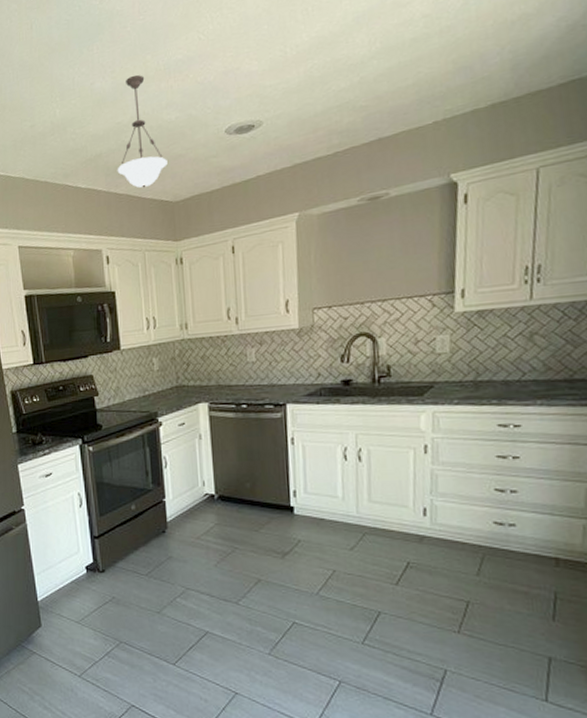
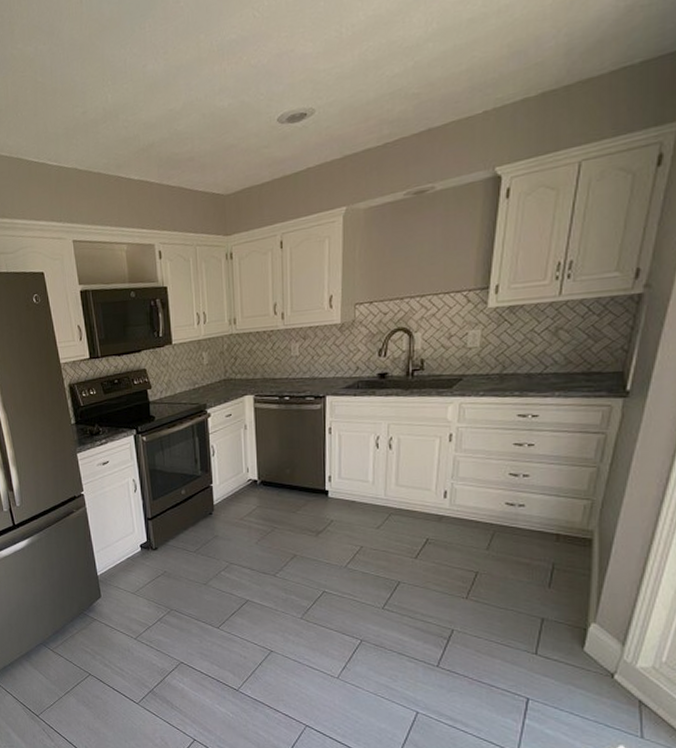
pendant light: present [117,74,168,188] -> none [169,56,219,180]

